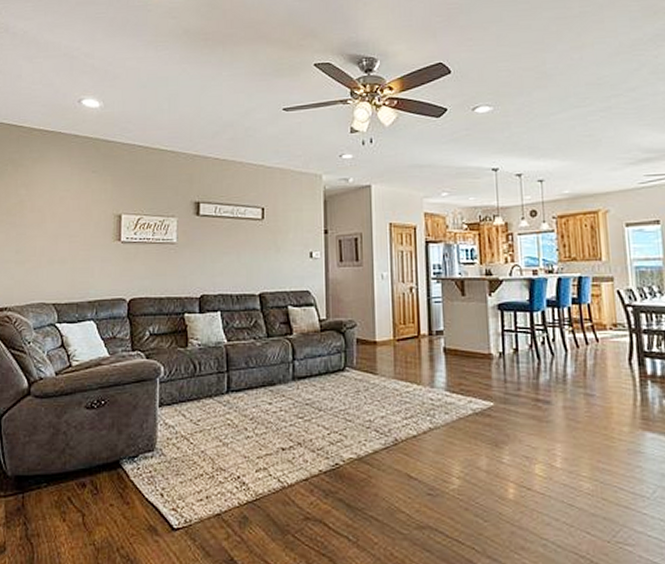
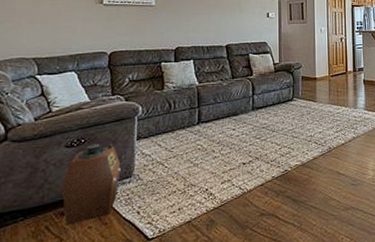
speaker: none [82,407,143,500] -> present [61,143,121,226]

